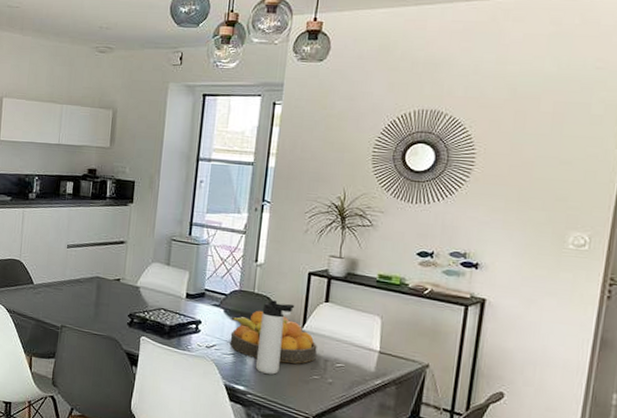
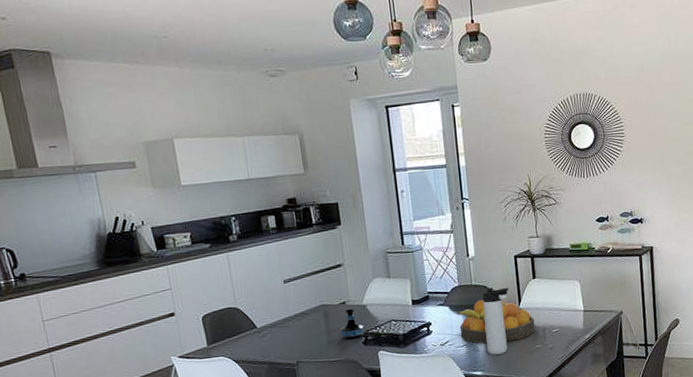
tequila bottle: none [108,286,132,318] -> present [340,308,365,340]

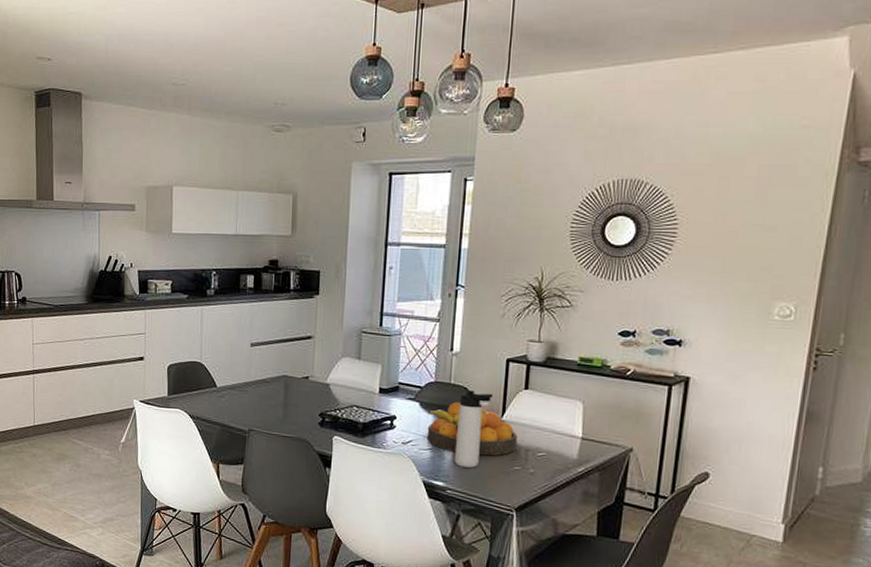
tequila bottle: present [340,308,365,340] -> none [298,384,323,418]

